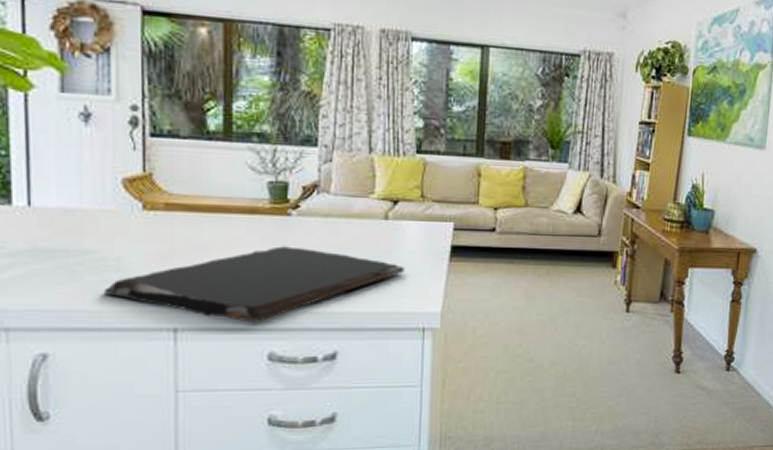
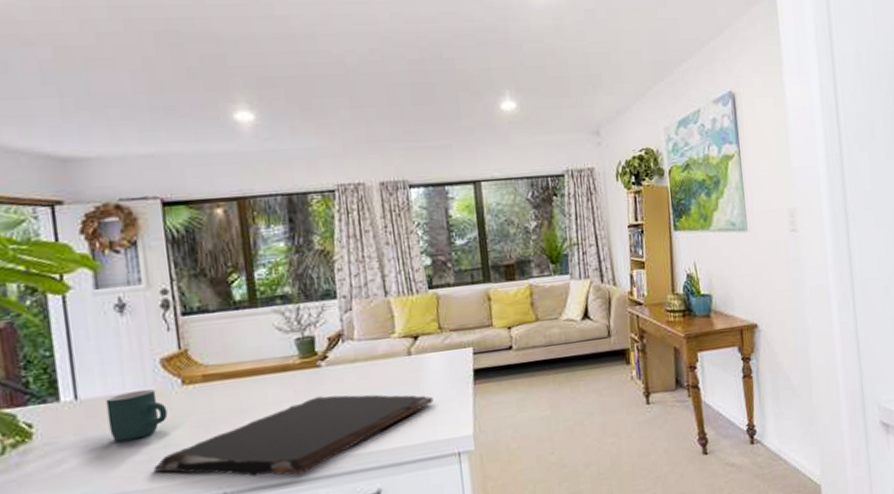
mug: none [60,207,124,258] -> present [105,389,168,442]

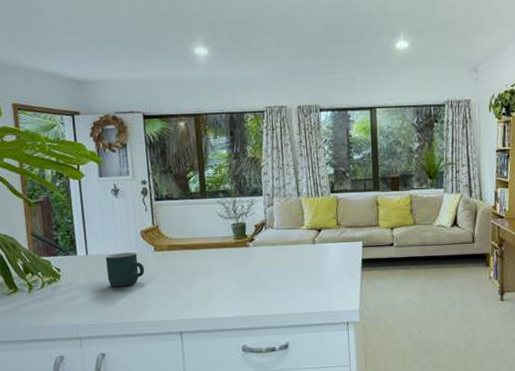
cutting board: present [153,394,434,477] -> none [135,269,330,326]

